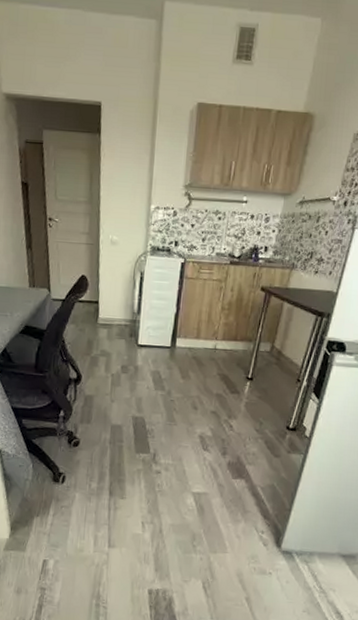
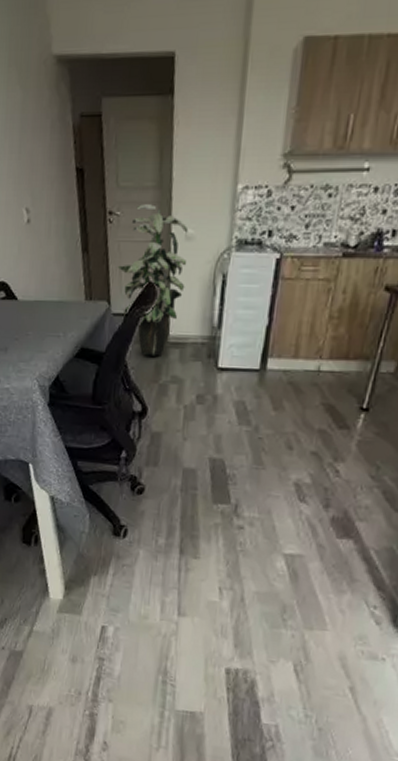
indoor plant: none [56,214,113,334] -> present [117,204,189,356]

